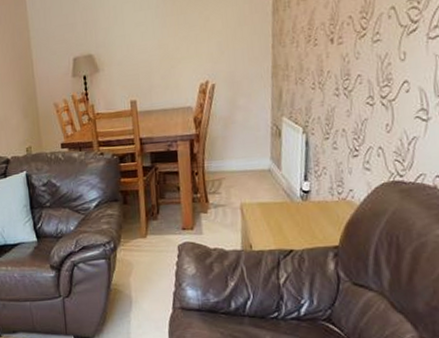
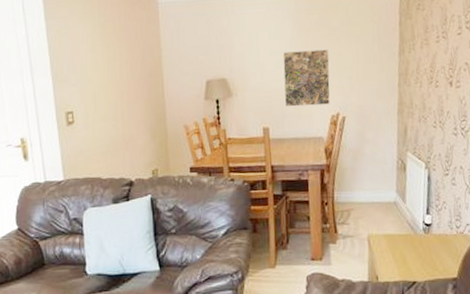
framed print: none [148,15,199,79] -> present [282,49,331,107]

